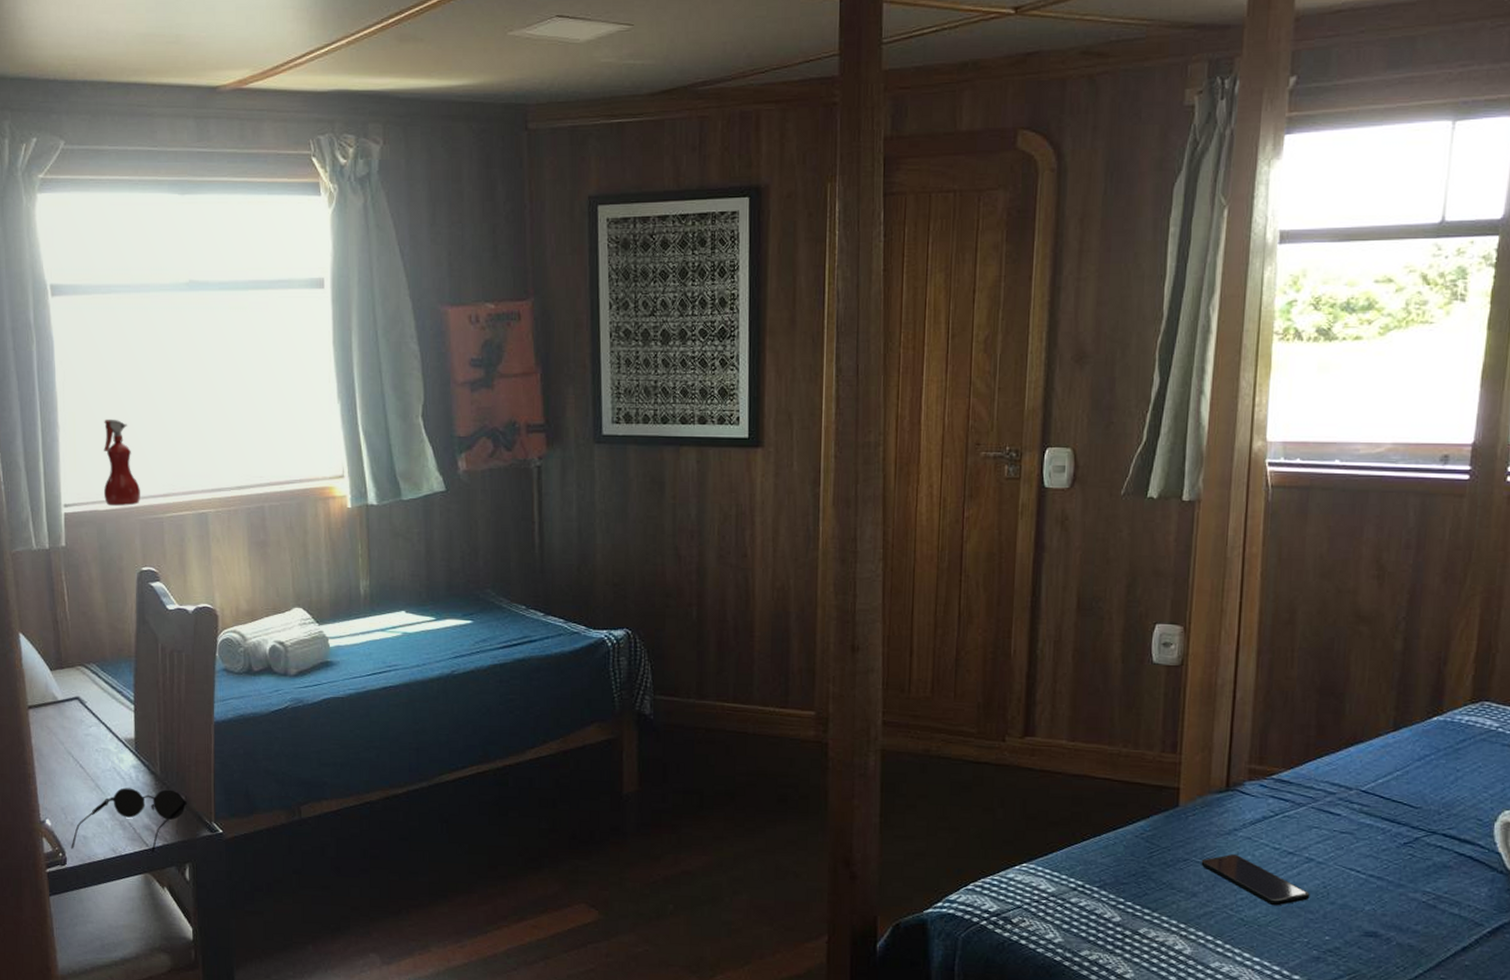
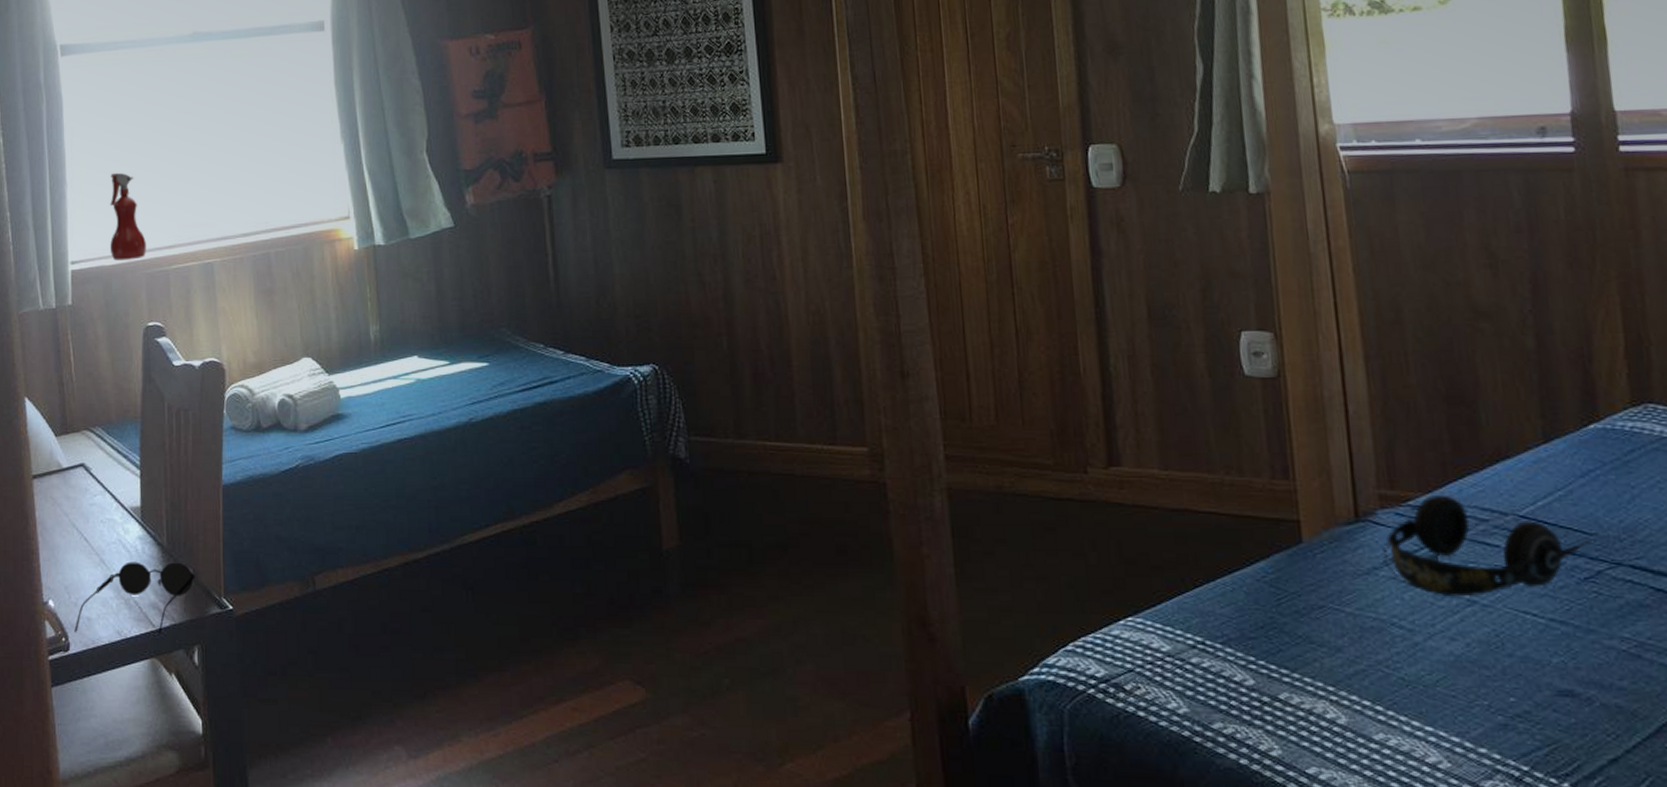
smartphone: present [1201,854,1310,906] -> none [1340,599,1481,661]
headphones: none [1244,770,1416,855] -> present [1382,494,1592,597]

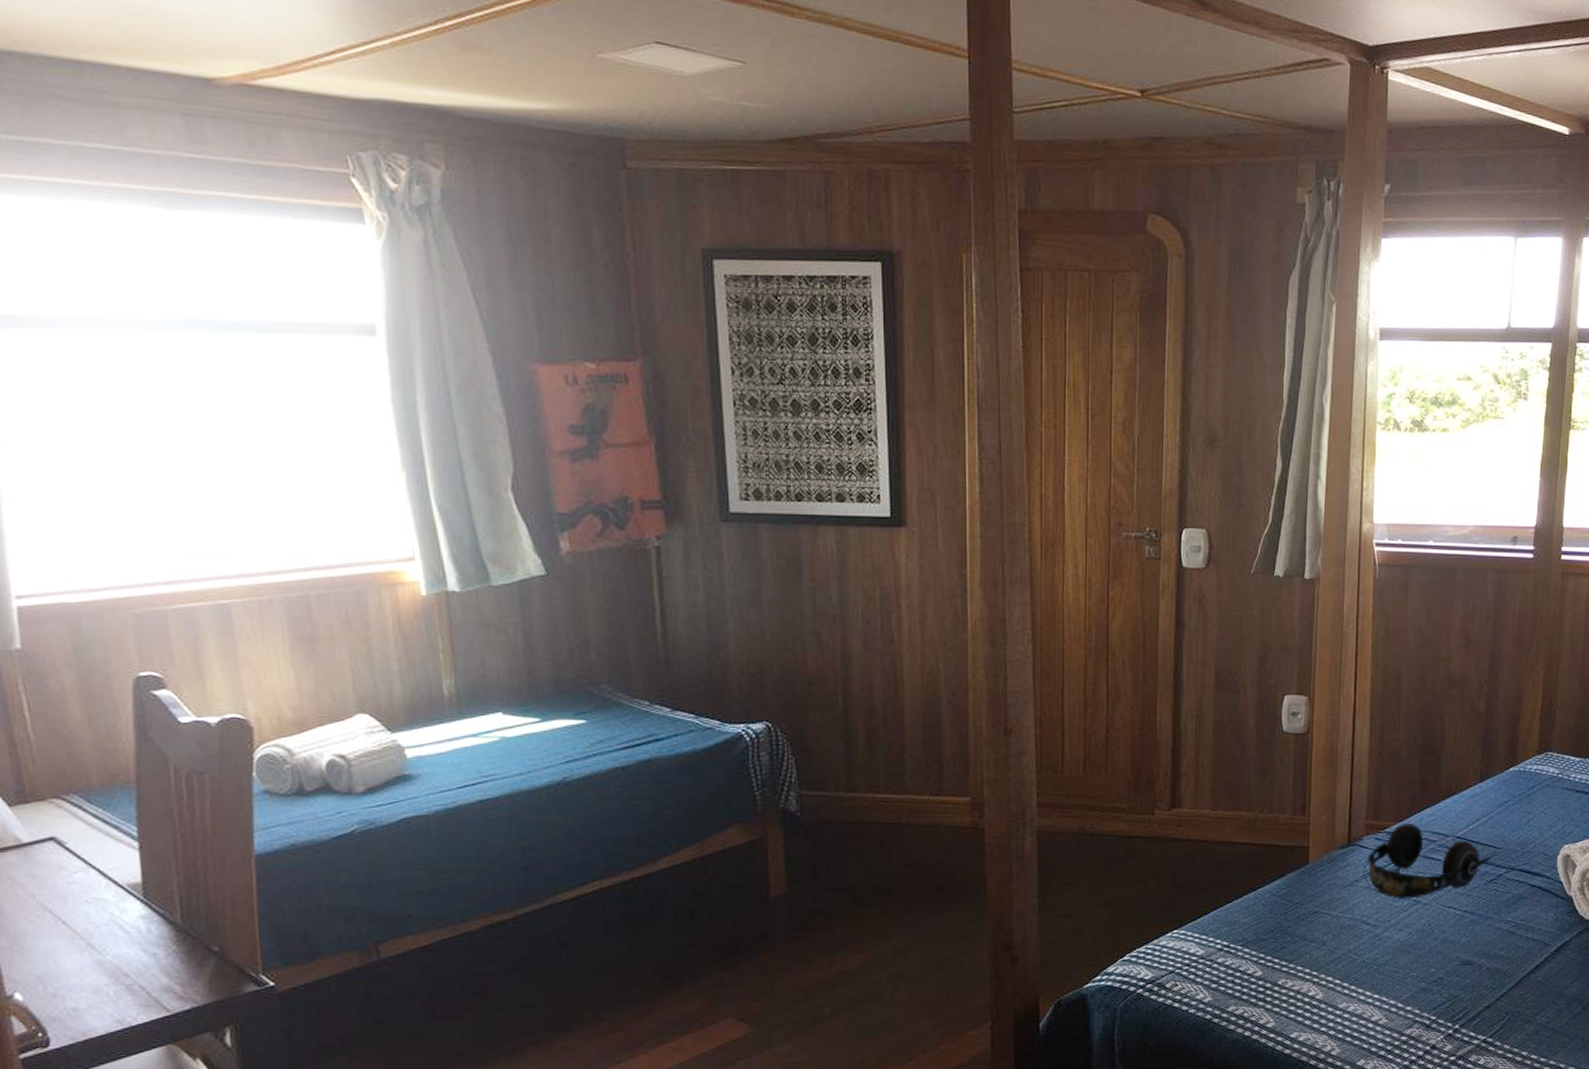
sunglasses: present [74,561,196,635] -> none [55,940,224,1027]
spray bottle: present [110,172,146,260] -> none [70,487,131,597]

